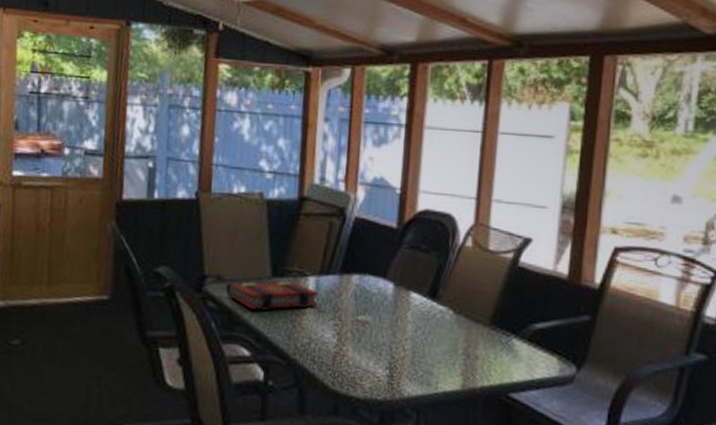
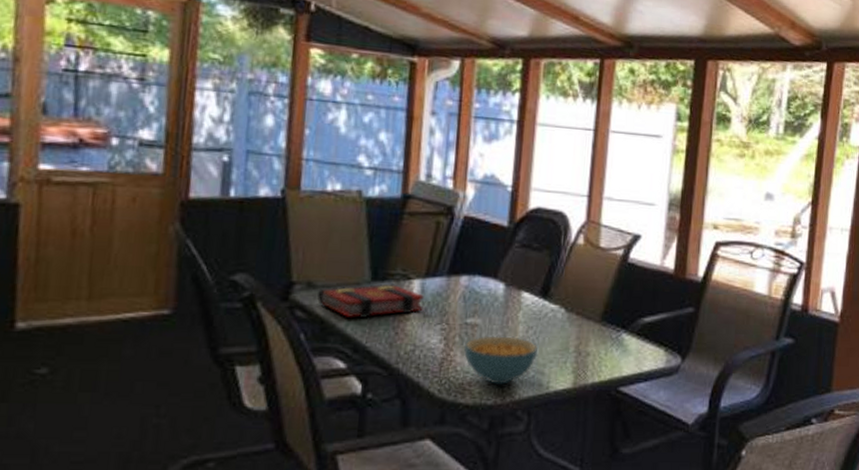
cereal bowl: none [356,333,427,382] -> present [464,335,539,385]

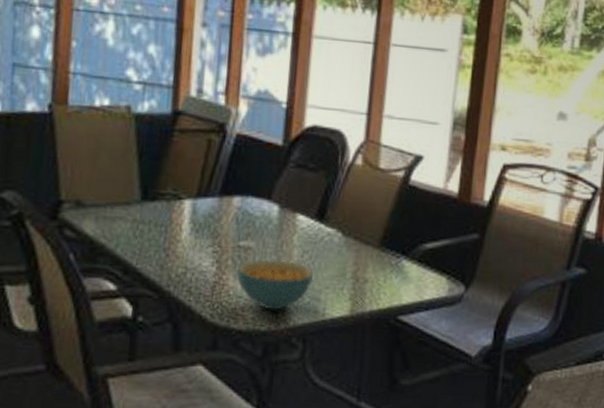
book: present [317,284,424,318] -> none [86,203,196,239]

